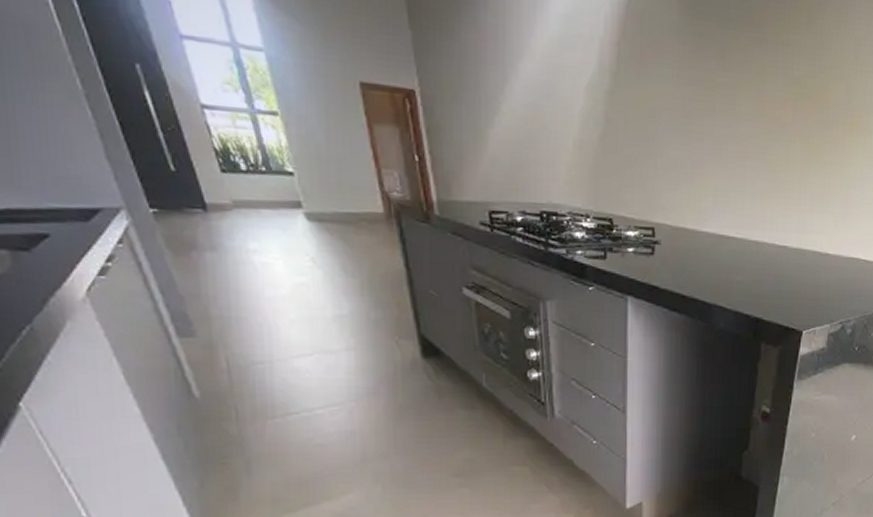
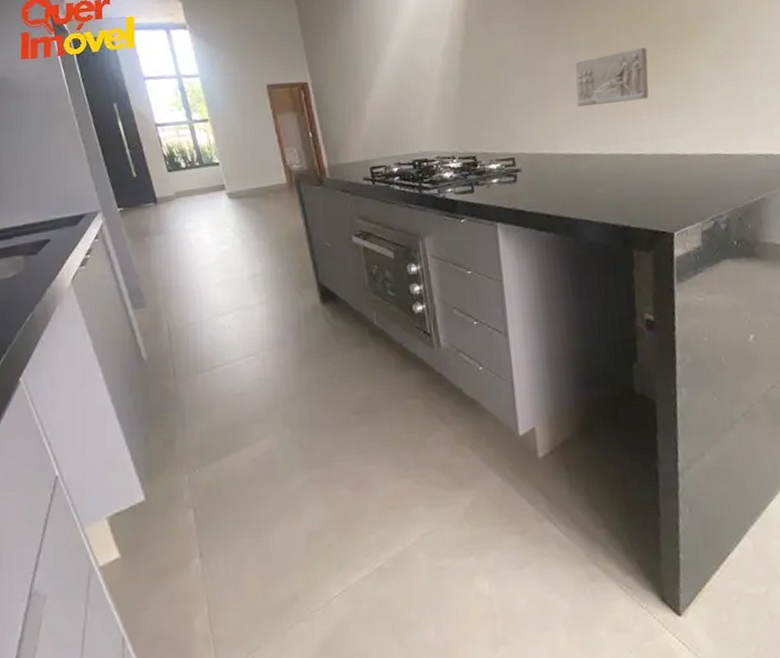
relief sculpture: none [728,128,810,188] -> present [575,47,649,107]

